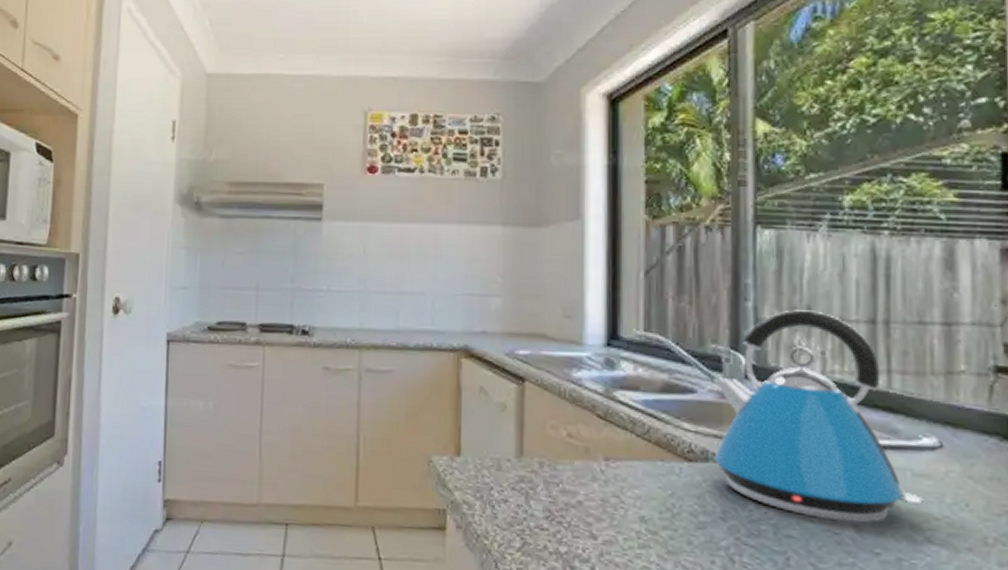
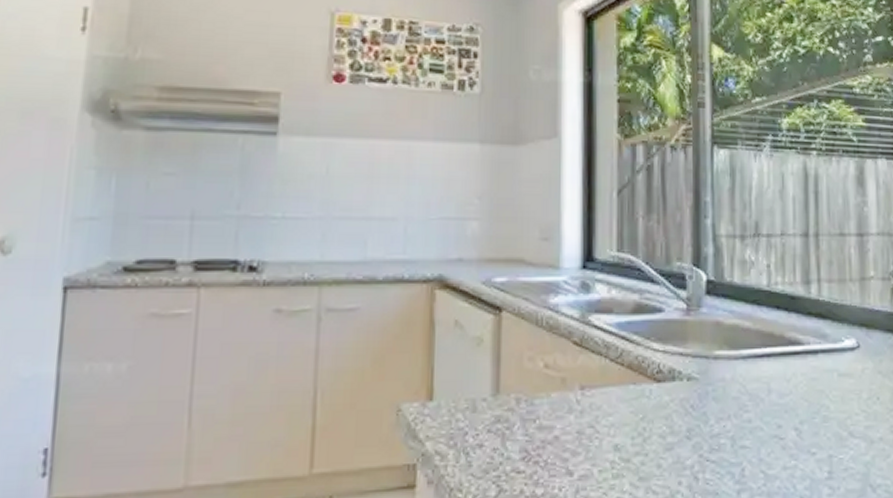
kettle: present [713,310,923,523] -> none [678,226,847,427]

